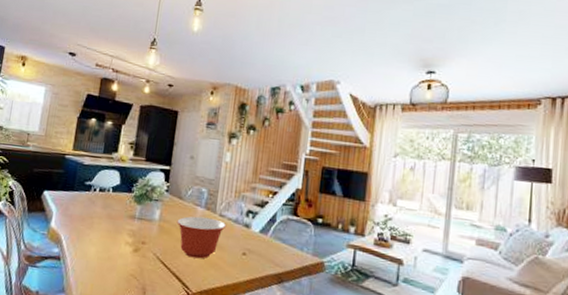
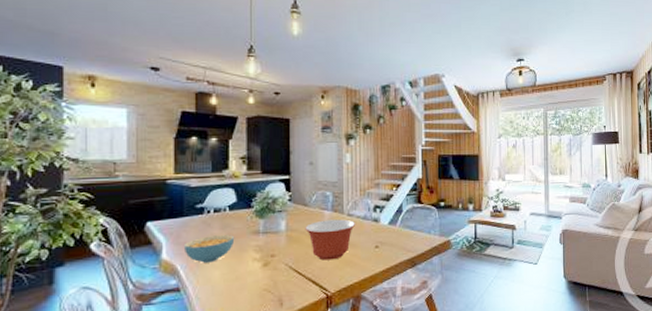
cereal bowl: none [69,212,113,239] -> present [185,235,235,263]

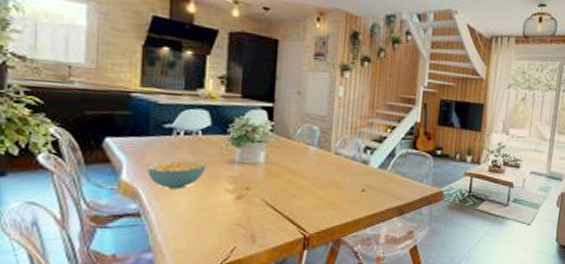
mixing bowl: present [305,219,356,261] -> none [286,156,343,200]

